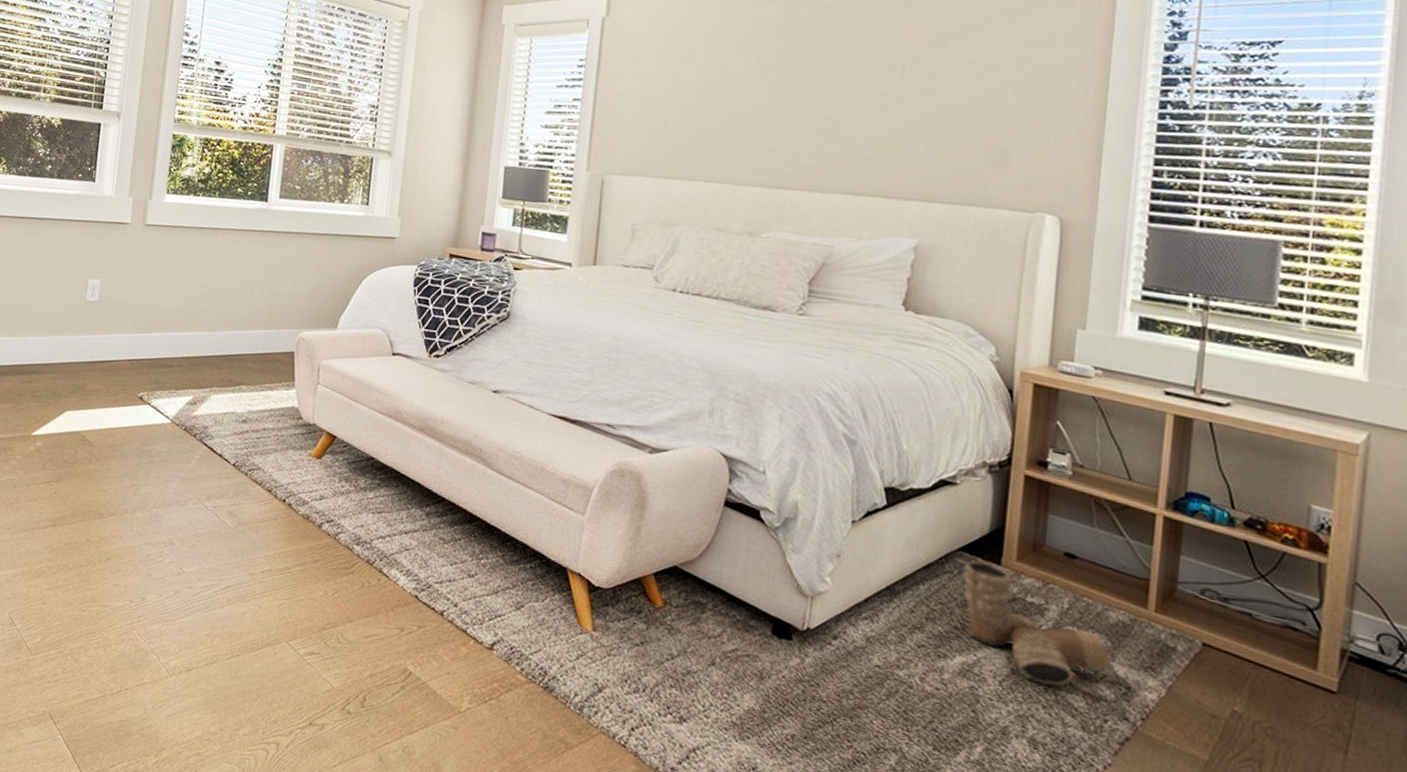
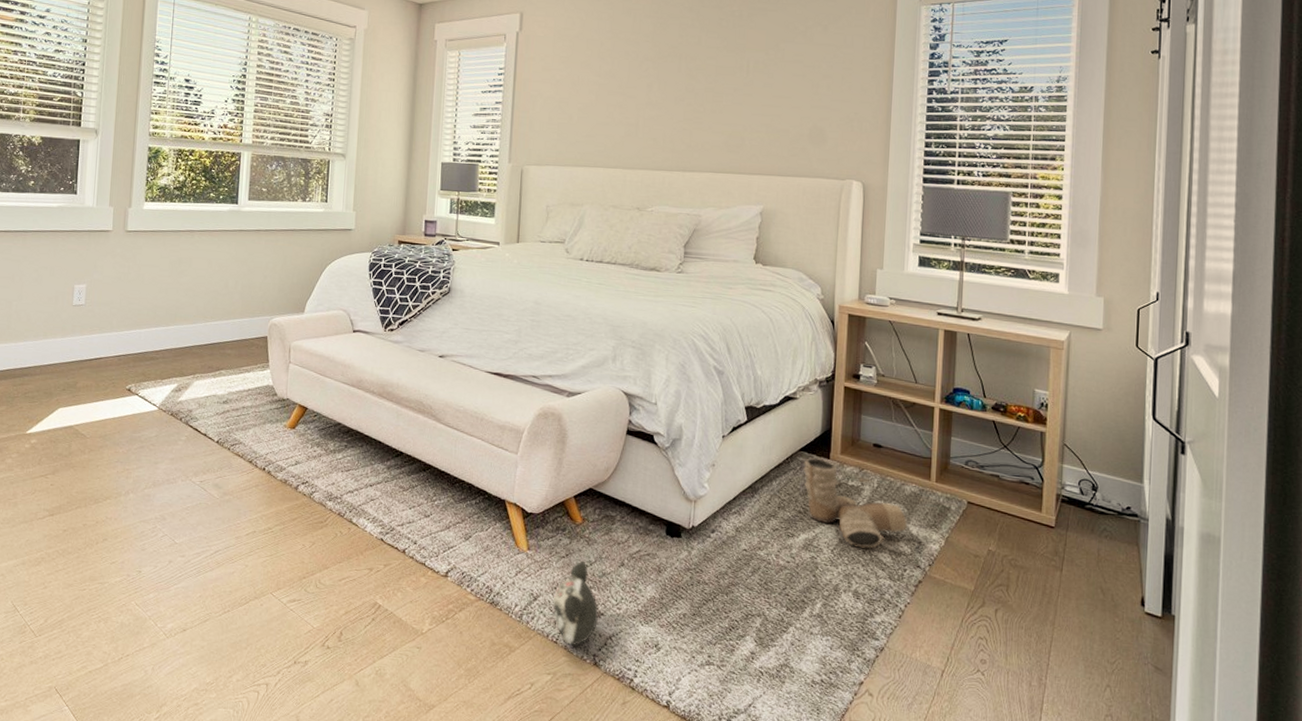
plush toy: none [622,652,680,754] -> present [553,560,599,646]

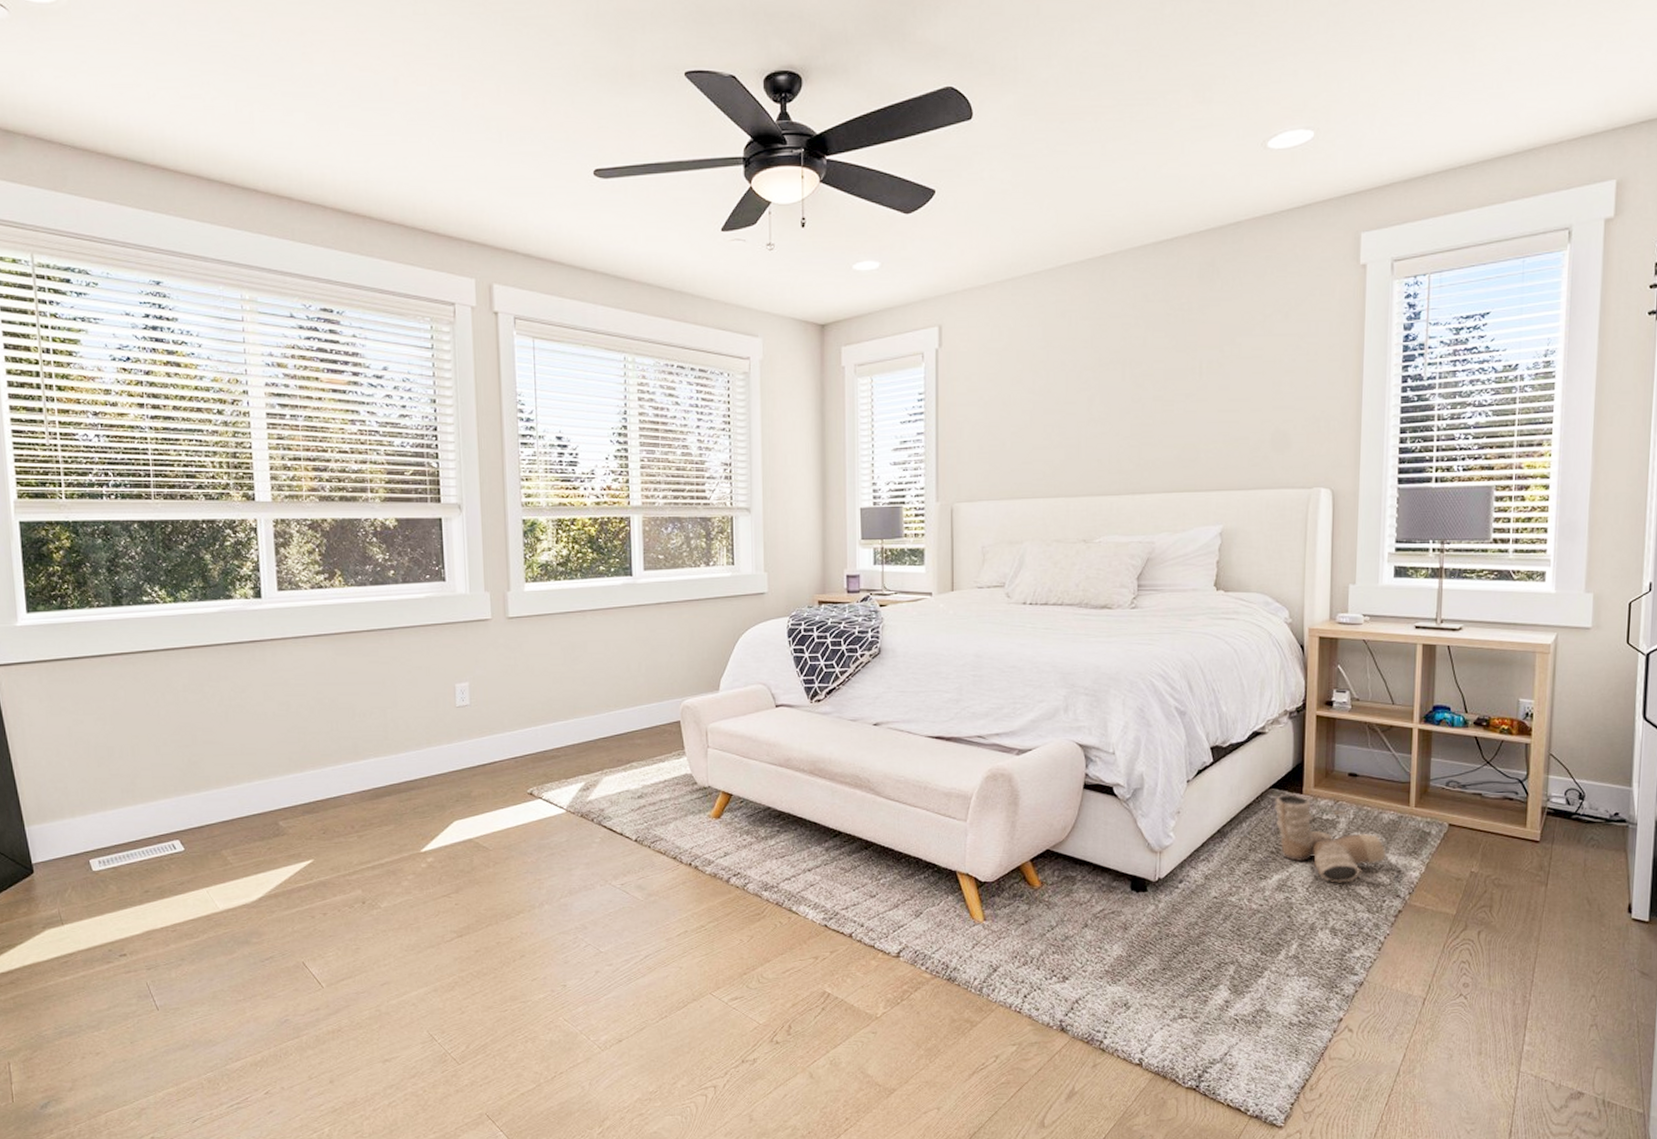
plush toy: present [553,560,599,646] -> none [1014,926,1064,1014]

